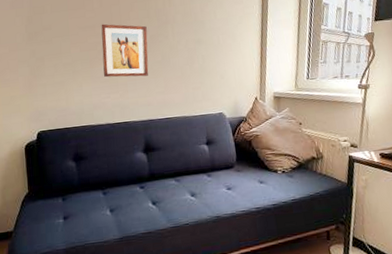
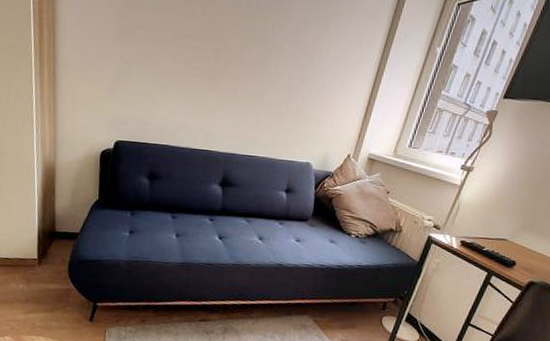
wall art: present [101,24,149,78] -> none [193,36,249,106]

